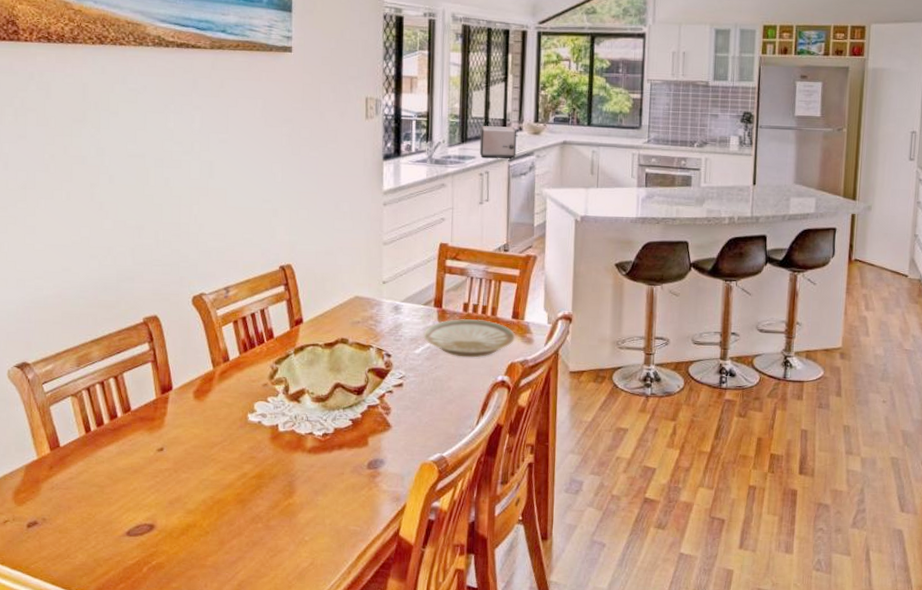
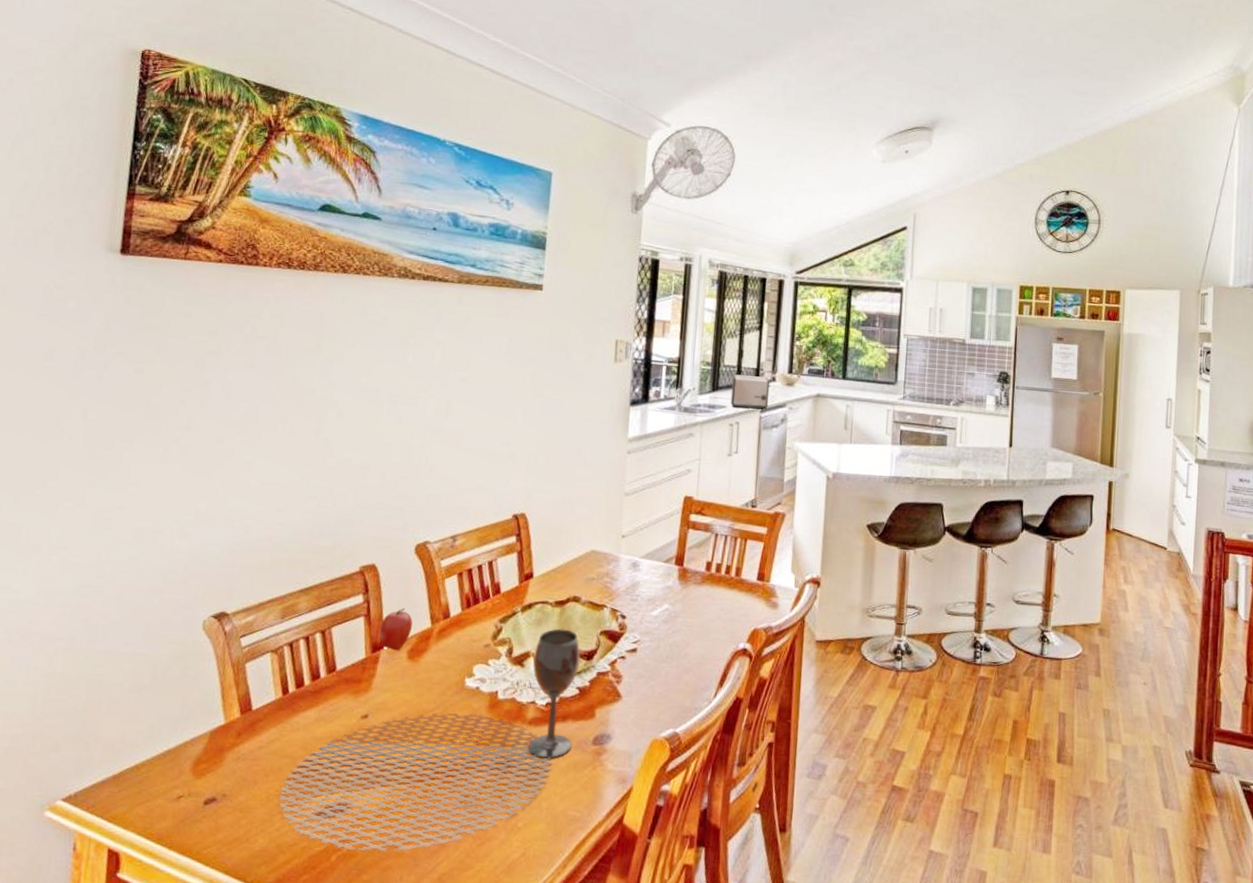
place mat: none [92,444,333,564] -> present [279,713,553,853]
fruit: none [166,354,196,392] -> present [379,608,413,651]
wine glass: none [308,368,351,482] -> present [528,628,581,759]
plate: present [423,319,516,358] -> none [662,579,760,622]

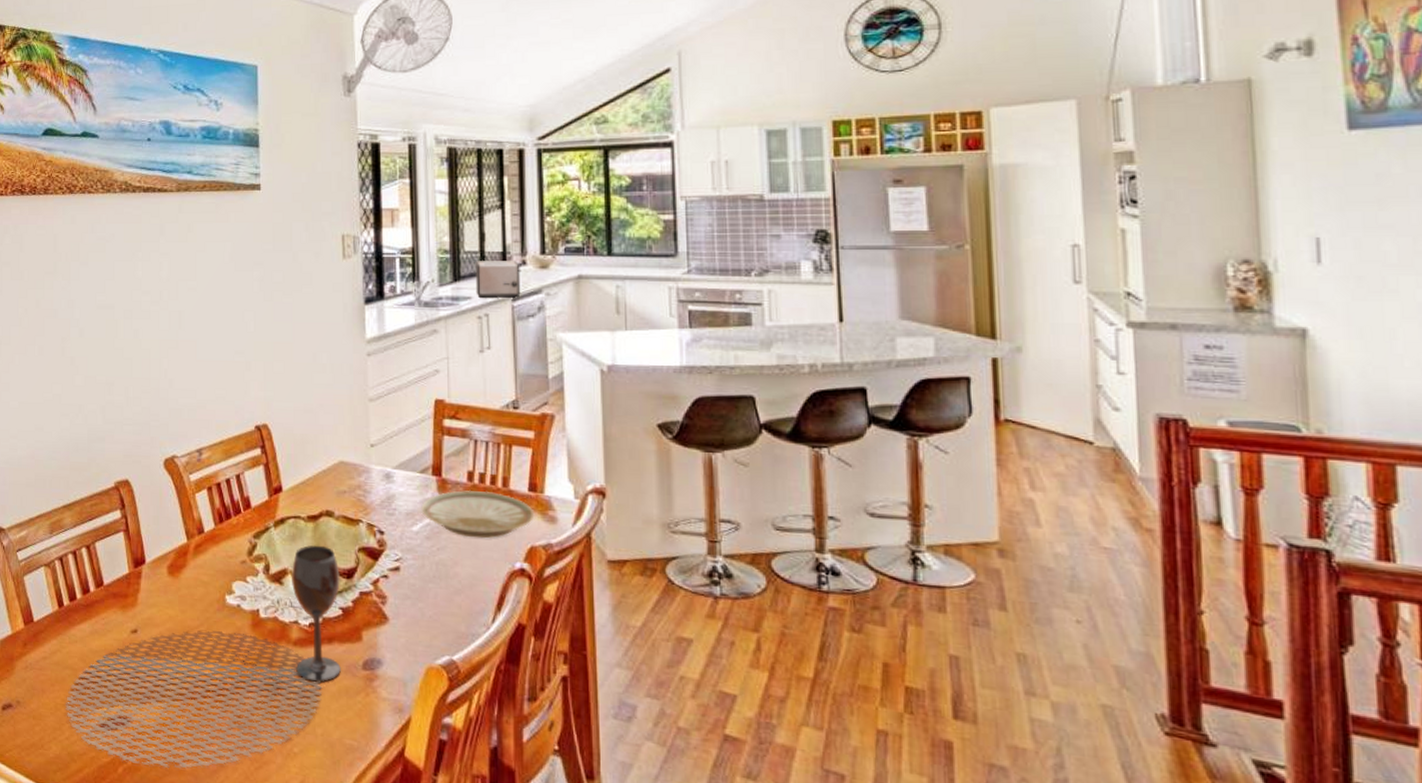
fruit: present [379,608,413,651] -> none [139,523,169,566]
plate: none [662,579,760,622] -> present [421,490,535,539]

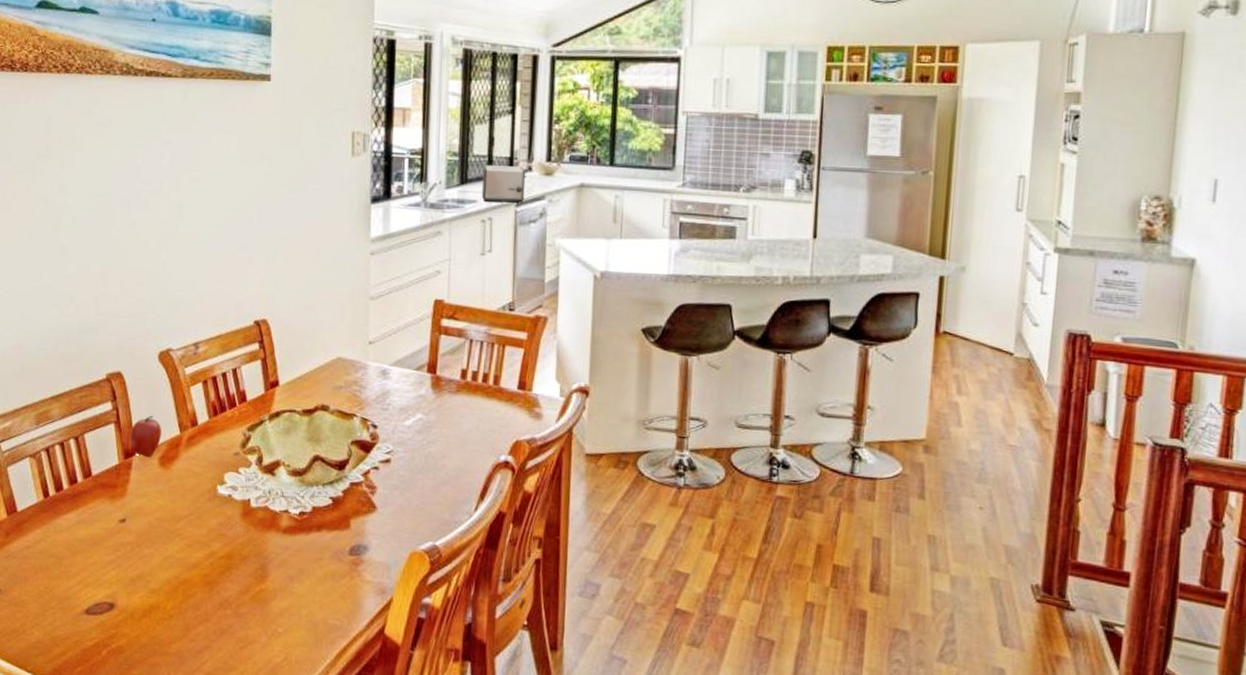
place mat: present [66,630,323,769] -> none [49,519,310,650]
fruit: none [139,523,169,566] -> present [130,415,161,458]
wine glass: present [292,545,341,682] -> none [284,438,332,567]
plate: present [421,490,535,539] -> none [414,387,522,433]

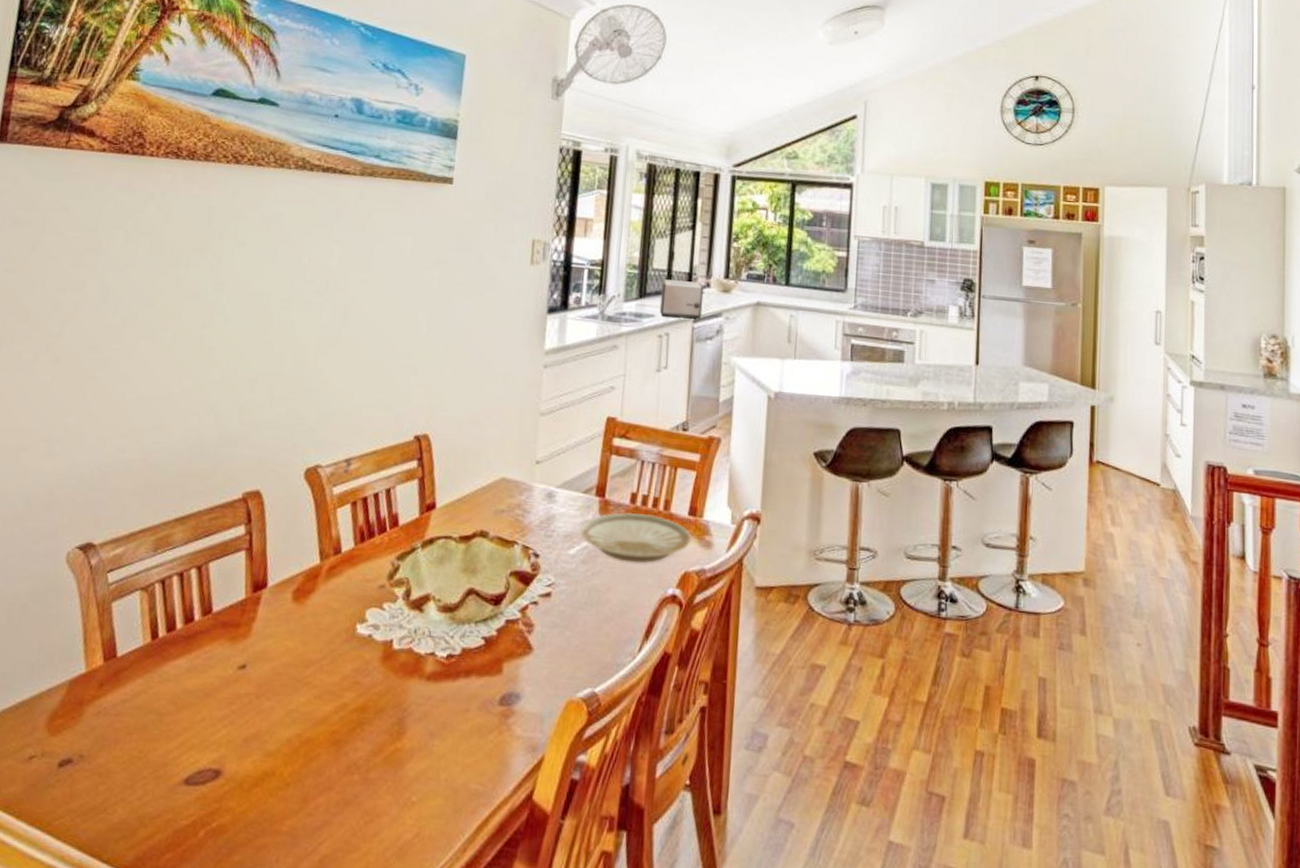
fruit: present [130,415,161,458] -> none [261,541,300,591]
plate: none [414,387,522,433] -> present [580,512,692,564]

